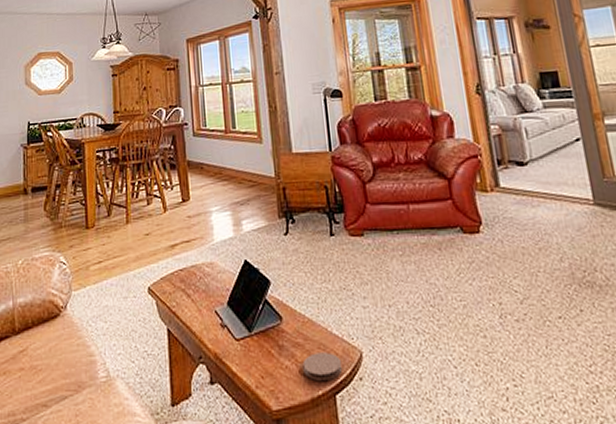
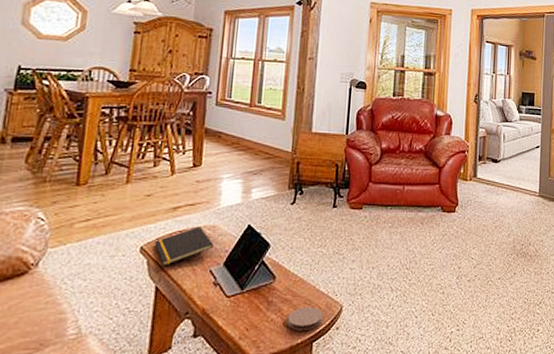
notepad: none [159,264,215,308] -> present [154,226,214,267]

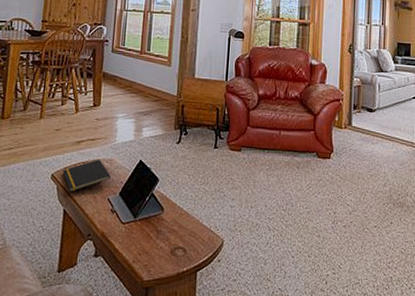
coaster: present [287,307,323,331] -> none [174,238,206,260]

